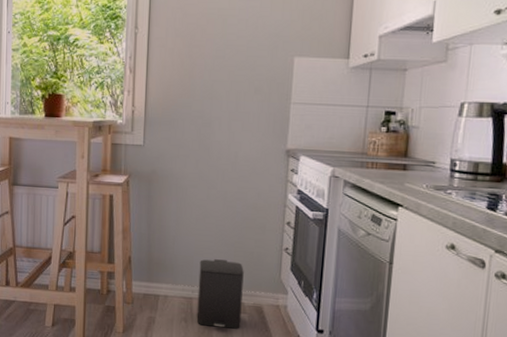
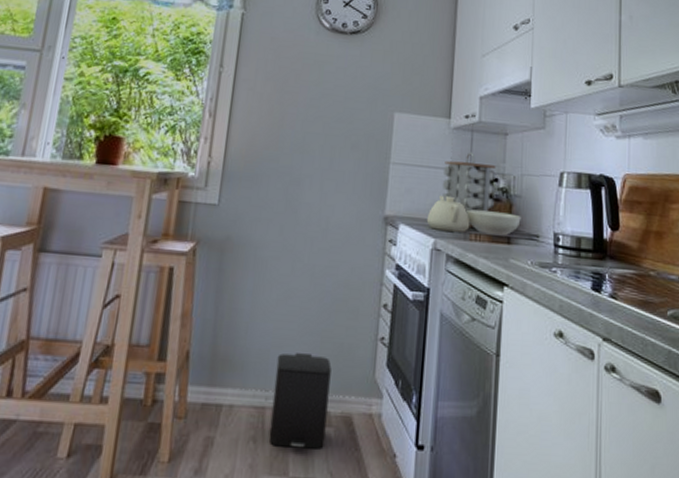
teapot: none [325,129,367,162] -> present [426,195,470,233]
spice rack: none [340,88,394,158] -> present [442,151,496,229]
bowl: none [364,141,418,164] -> present [466,209,521,236]

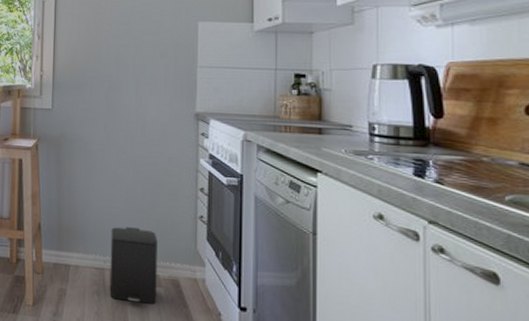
teapot: present [426,195,470,233] -> none [236,92,279,126]
spice rack: present [442,151,496,229] -> none [250,51,303,121]
bowl: present [466,209,521,236] -> none [275,104,332,127]

